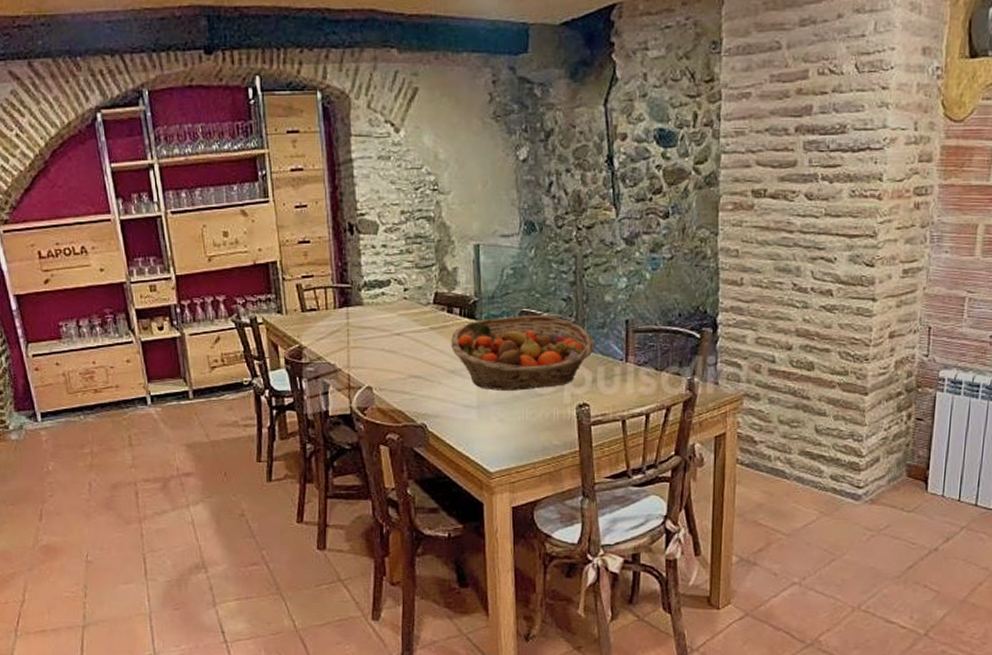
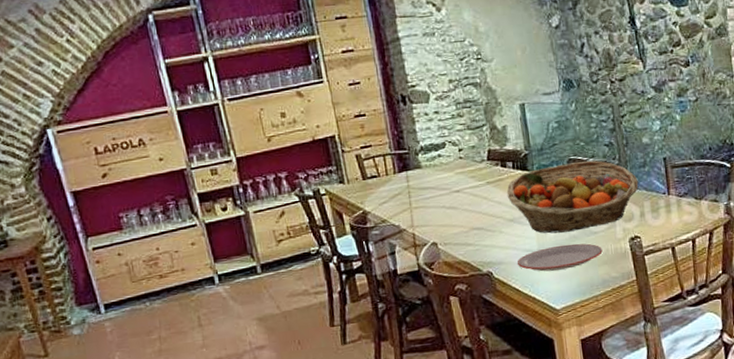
plate: none [453,404,546,431] -> present [516,243,603,272]

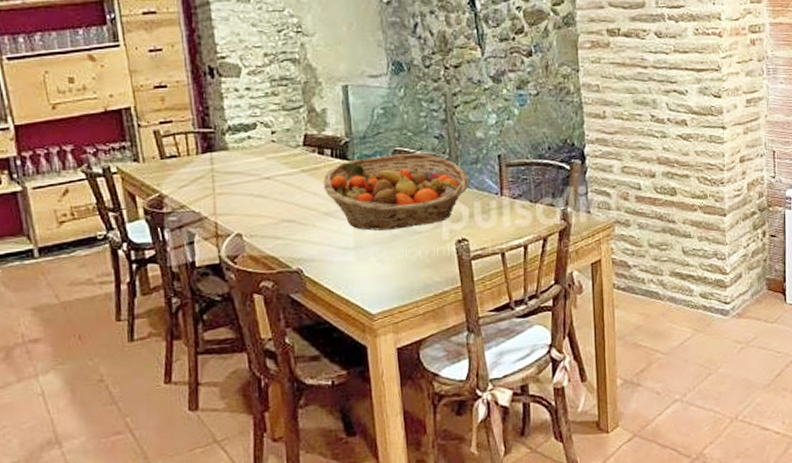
plate: present [516,243,603,272] -> none [330,243,426,272]

